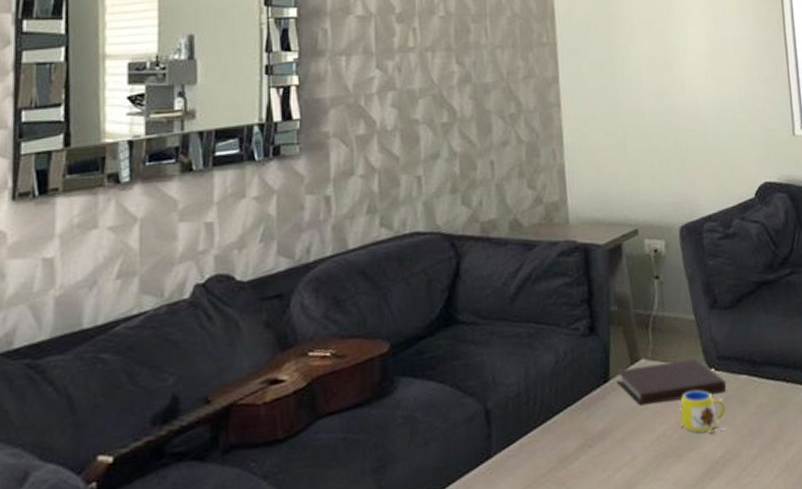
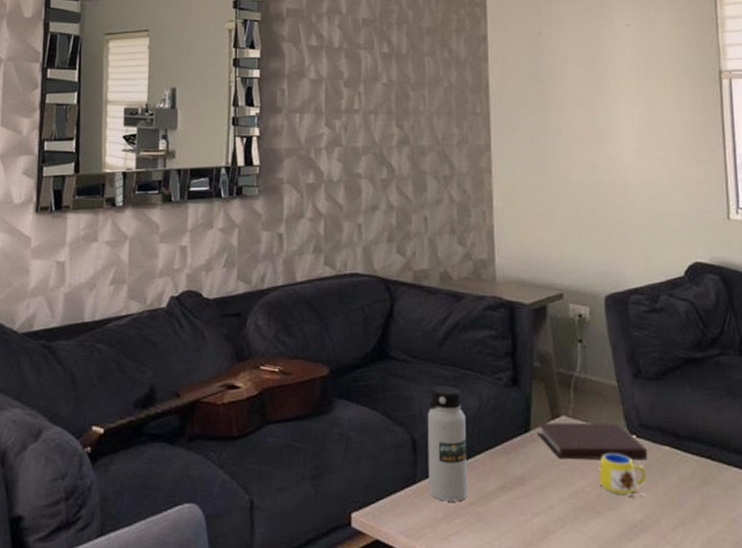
water bottle: none [500,344,547,472] -> present [427,385,467,502]

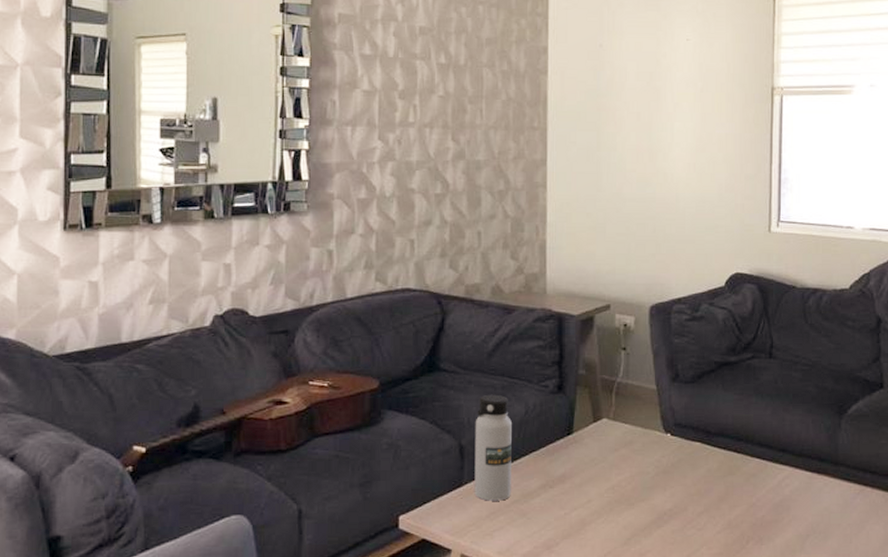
notebook: present [537,422,647,460] -> none [580,423,679,458]
mug: present [599,452,647,496] -> none [634,450,677,488]

